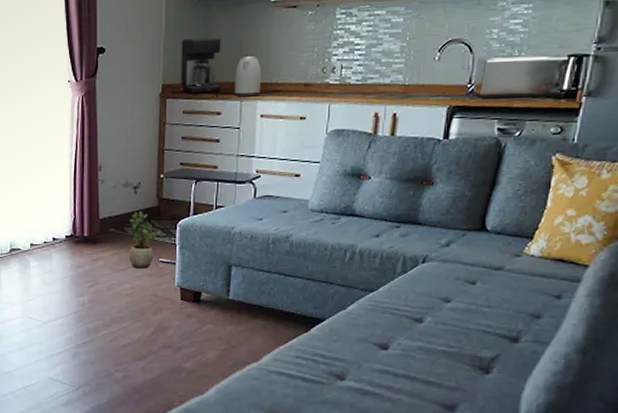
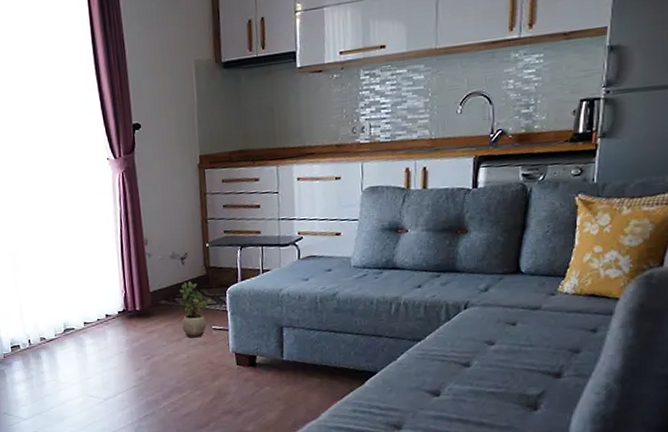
coffee maker: present [179,37,221,94] -> none [214,106,257,163]
kettle: present [233,54,262,97] -> none [269,120,295,163]
toaster: present [473,55,571,99] -> none [496,100,583,147]

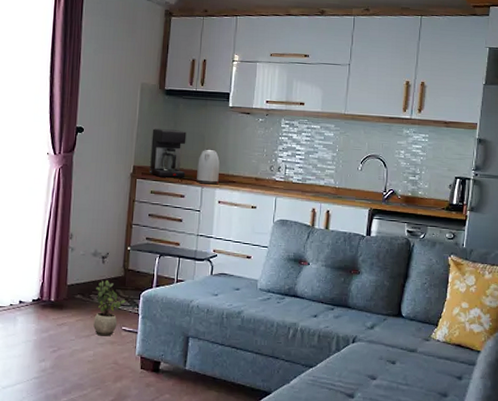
coffee maker: none [214,106,257,163] -> present [149,128,187,178]
kettle: none [269,120,295,163] -> present [196,148,220,185]

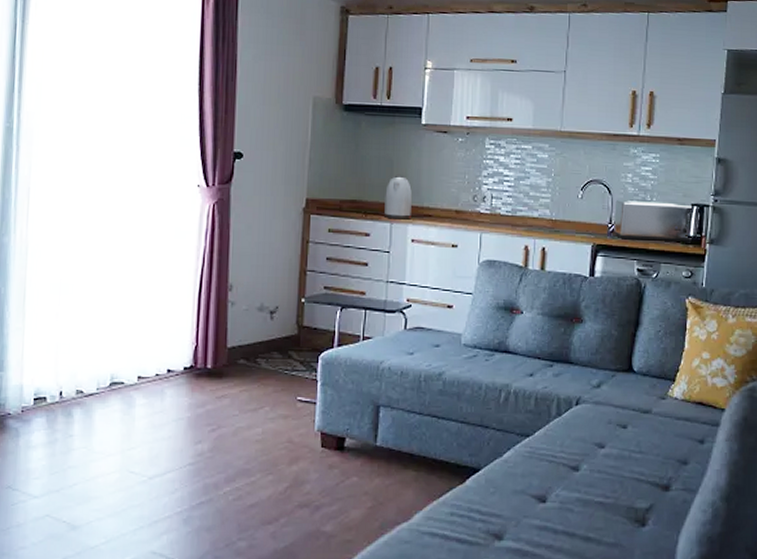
potted plant: present [93,280,126,336] -> none [261,340,301,409]
coffee maker: present [149,128,187,178] -> none [325,152,371,213]
toaster: none [388,172,457,210] -> present [614,200,694,243]

